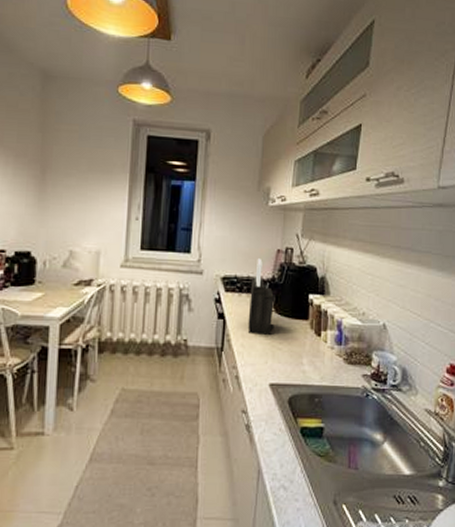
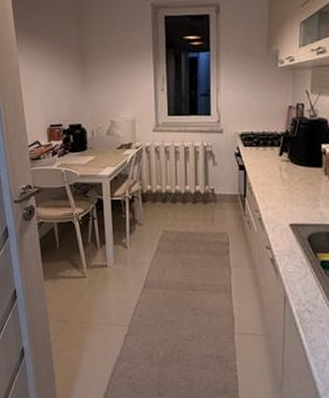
knife block: present [247,258,274,335] -> none [266,115,291,182]

